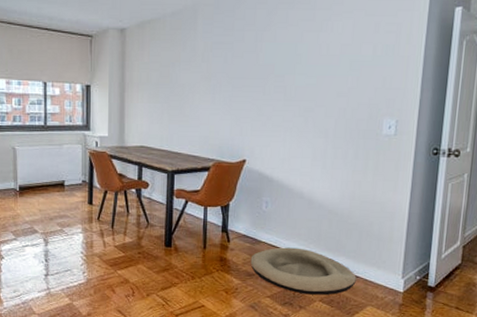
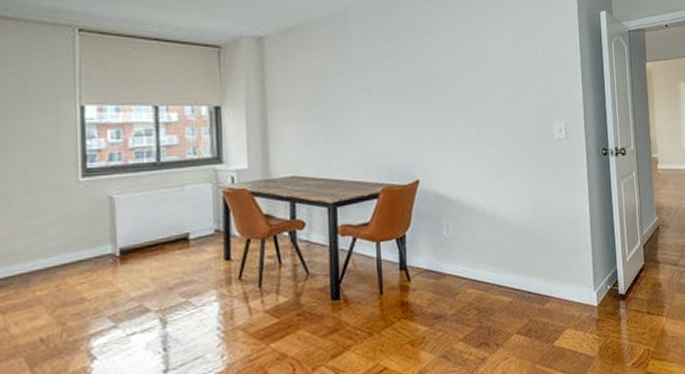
dog bed: present [250,247,356,295] -> none [436,274,551,329]

